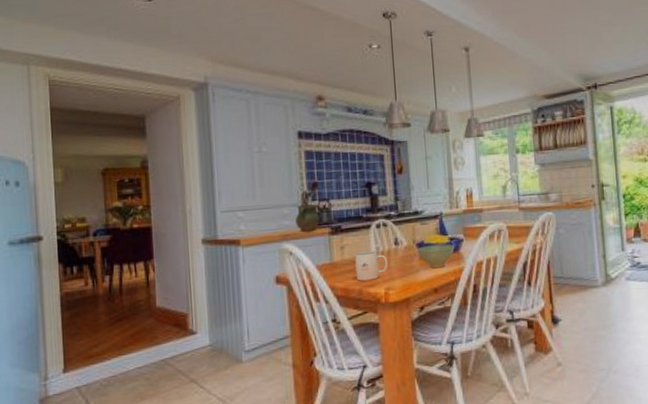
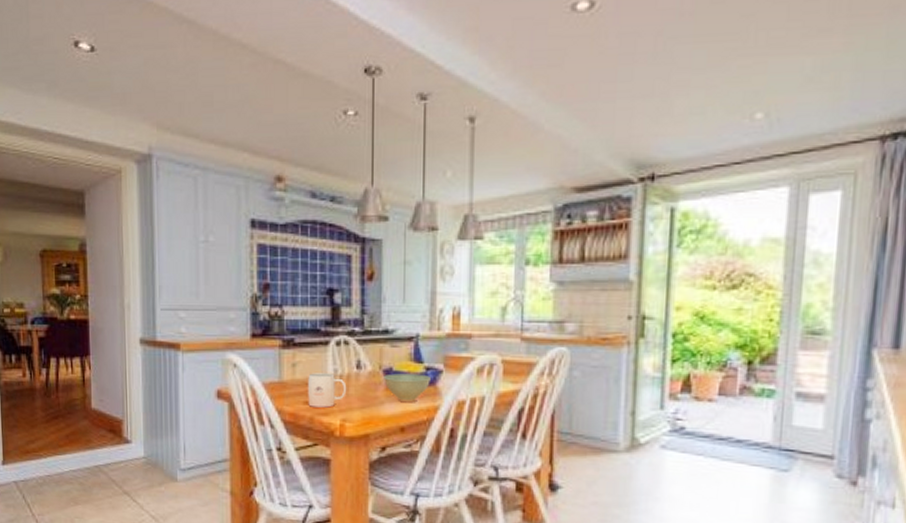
ceramic jug: present [295,204,320,233] -> none [242,308,270,343]

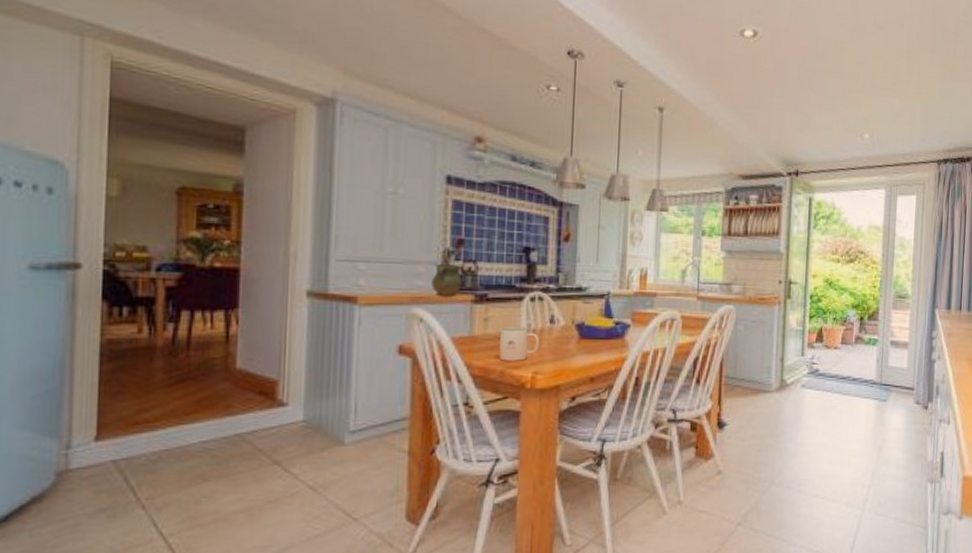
ceramic jug: none [242,308,270,343] -> present [431,263,462,298]
bowl: present [384,373,430,403] -> none [576,328,619,355]

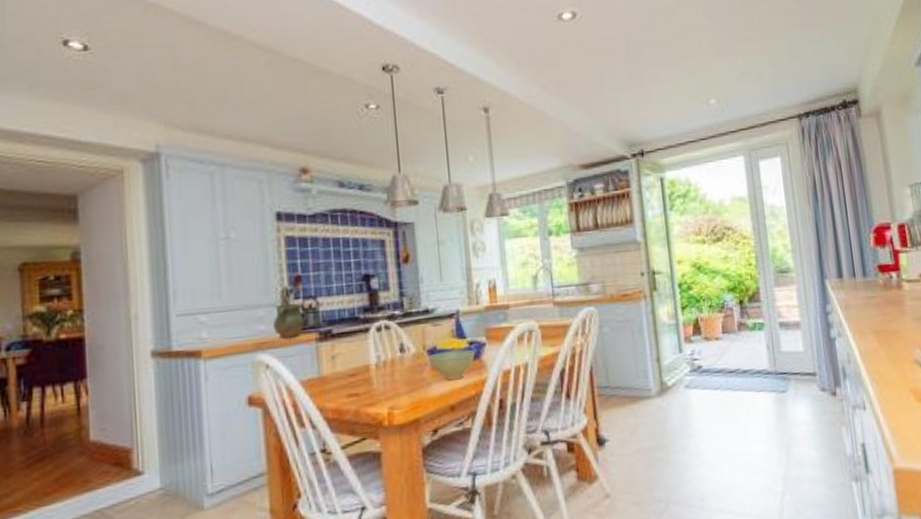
mug: present [498,327,540,361] -> none [349,361,392,400]
bowl: none [576,328,619,355] -> present [428,349,475,381]

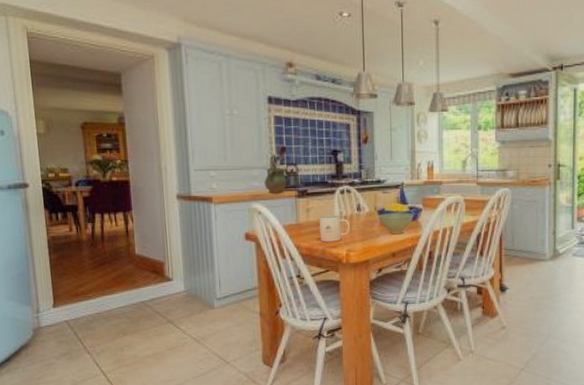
mug: none [349,361,392,400] -> present [319,215,350,242]

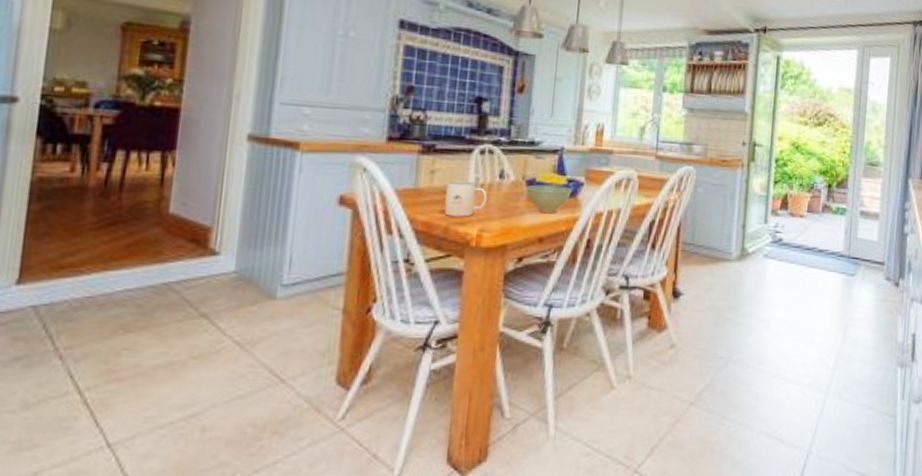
ceramic jug: present [264,167,287,194] -> none [377,110,410,147]

